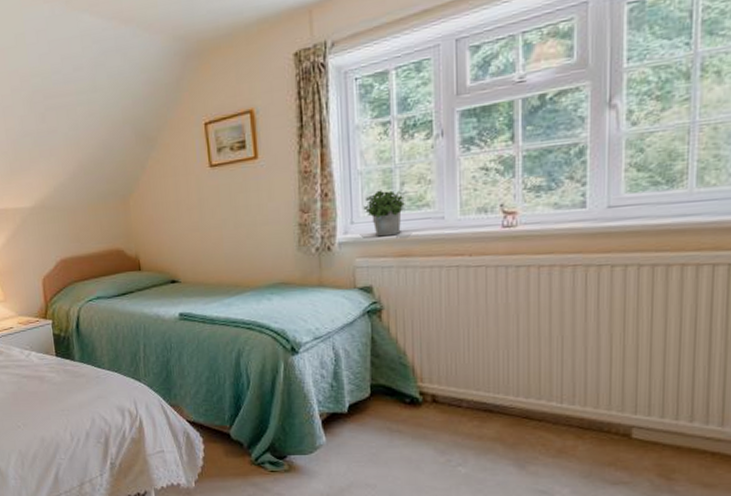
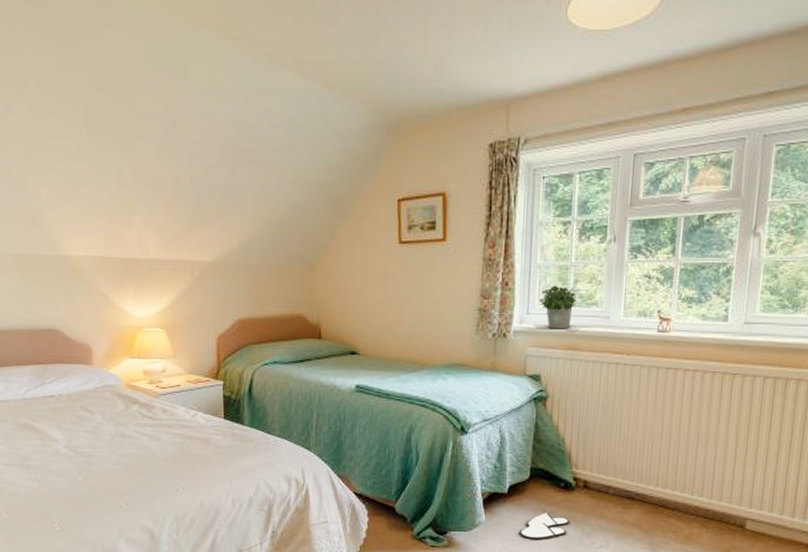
slippers: none [364,431,419,461] -> present [519,513,569,540]

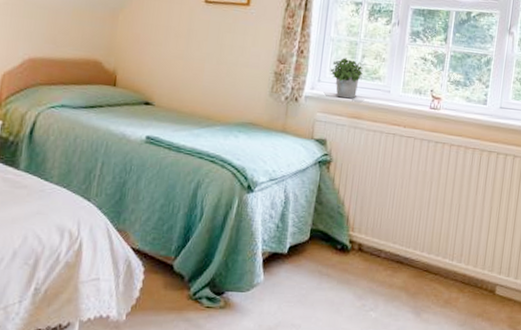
slippers: present [519,513,569,540] -> none [295,274,343,302]

